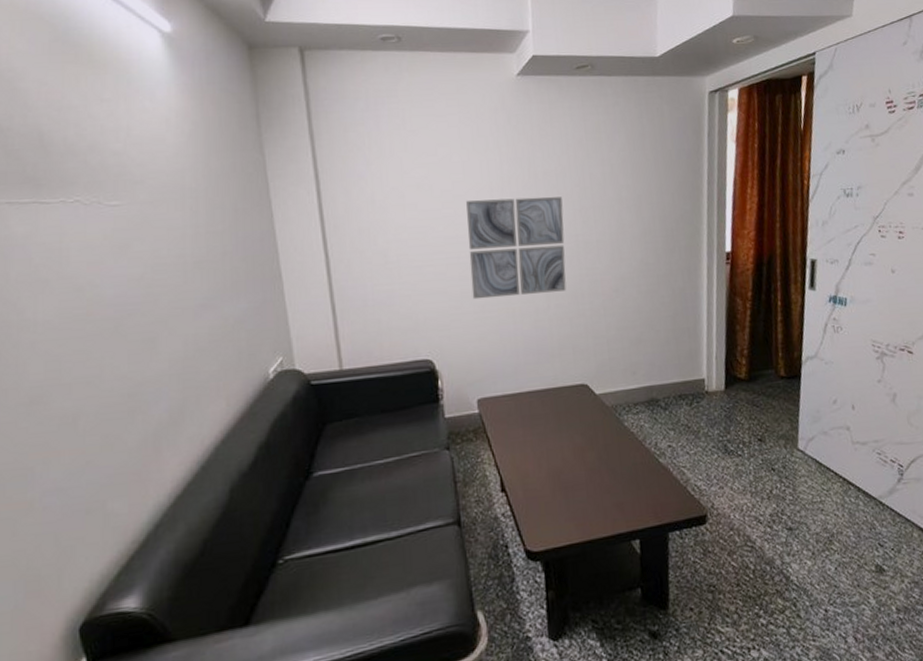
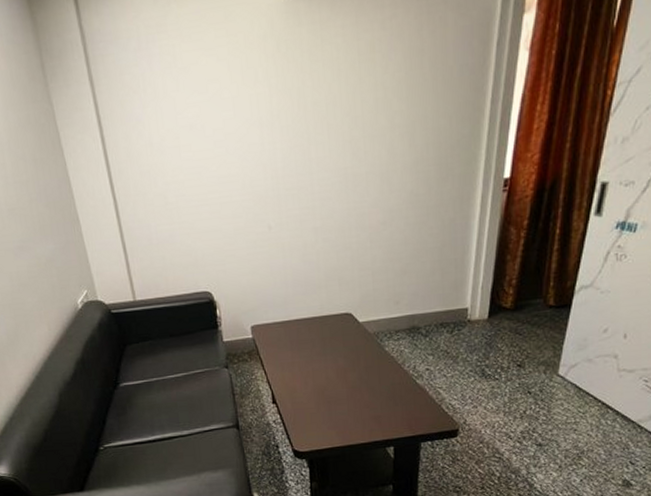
wall art: present [466,197,567,300] -> none [237,128,334,236]

